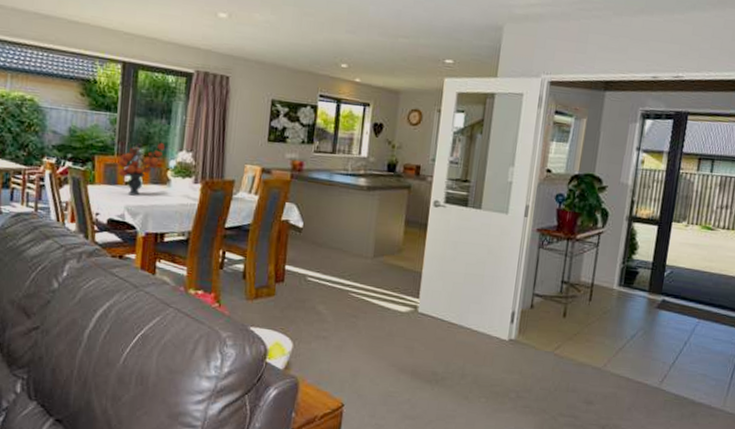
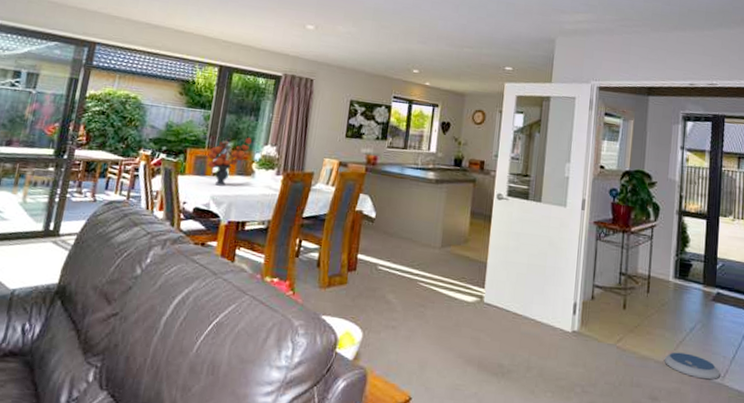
robot vacuum: none [602,358,659,385] -> present [665,352,720,380]

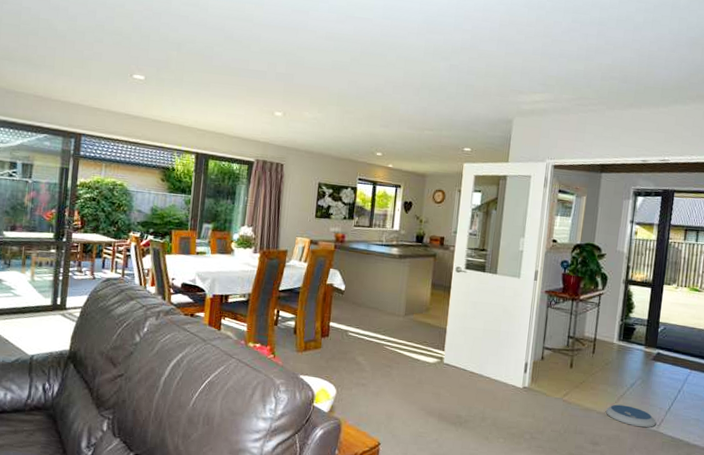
bouquet: present [207,132,252,186] -> none [191,215,230,264]

